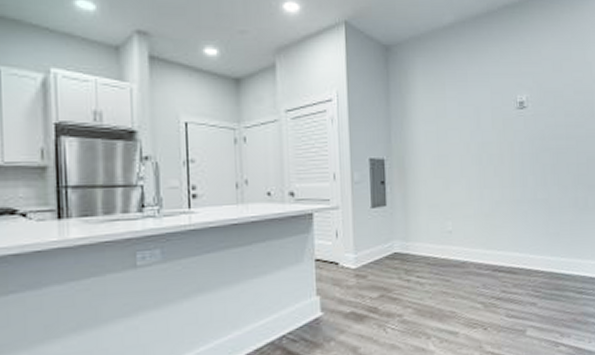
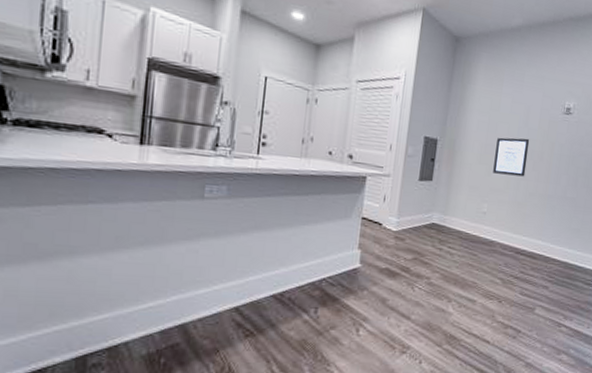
wall art: none [450,142,488,186] -> present [493,137,530,177]

